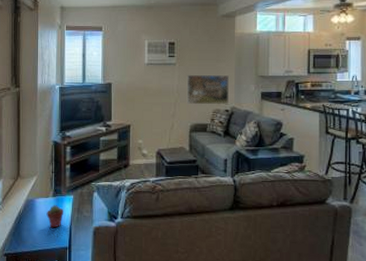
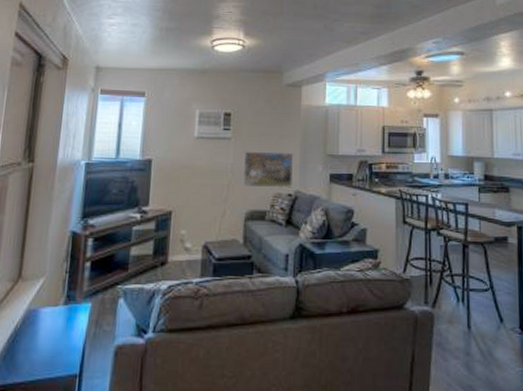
potted succulent: present [46,205,63,228] -> none [52,316,77,348]

